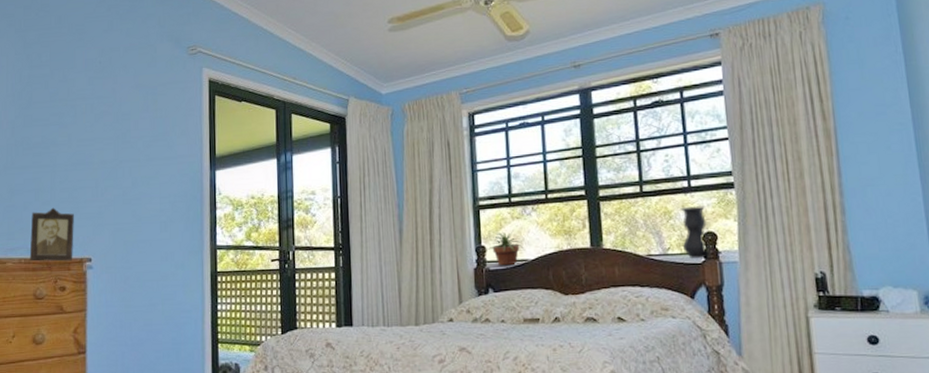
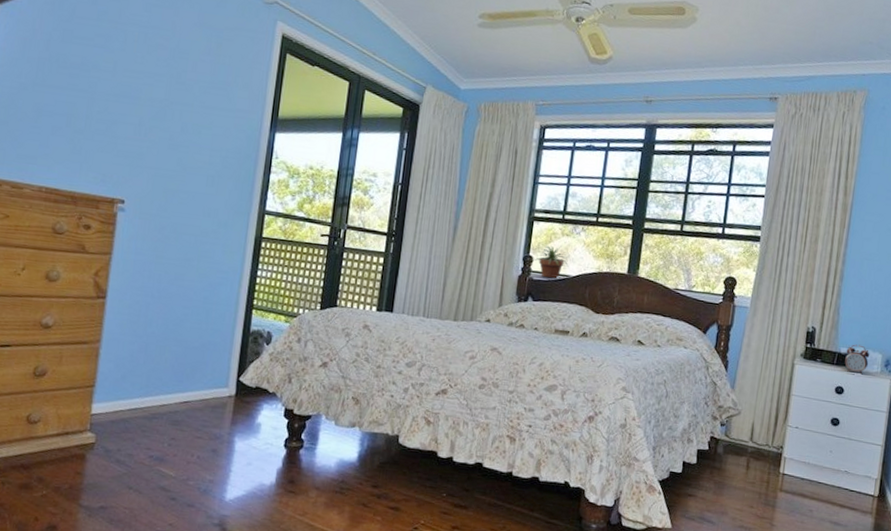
photo frame: present [29,207,74,261] -> none [52,138,110,199]
vase: present [680,206,711,260] -> none [706,251,732,300]
alarm clock: none [870,283,903,318] -> present [844,344,870,375]

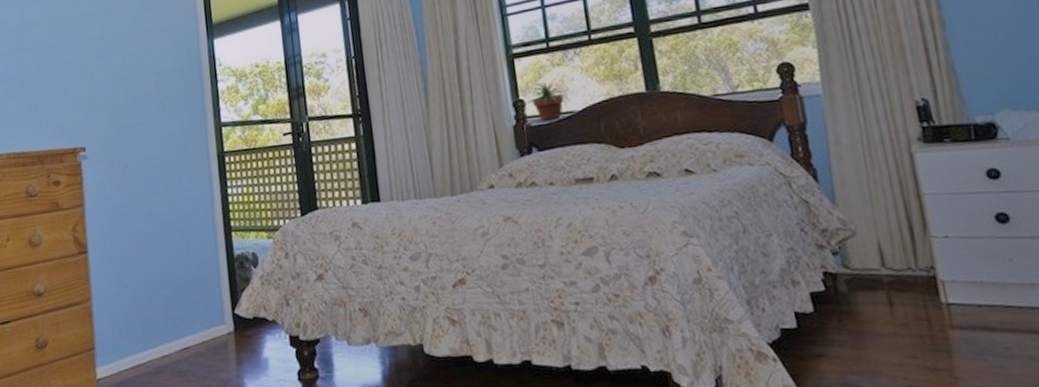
alarm clock: present [844,344,870,375] -> none [984,106,1027,147]

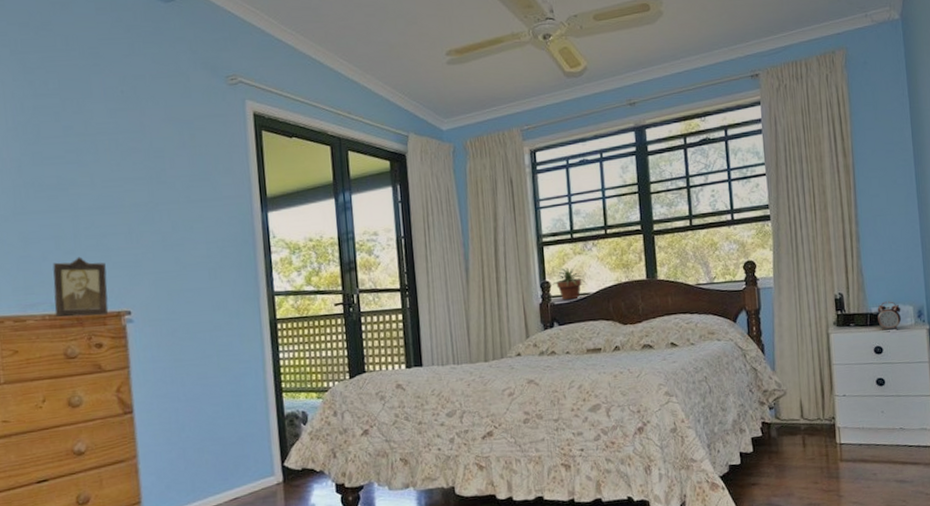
photo frame: none [17,94,66,155] -> present [53,256,109,317]
alarm clock: none [984,106,1027,147] -> present [877,301,902,330]

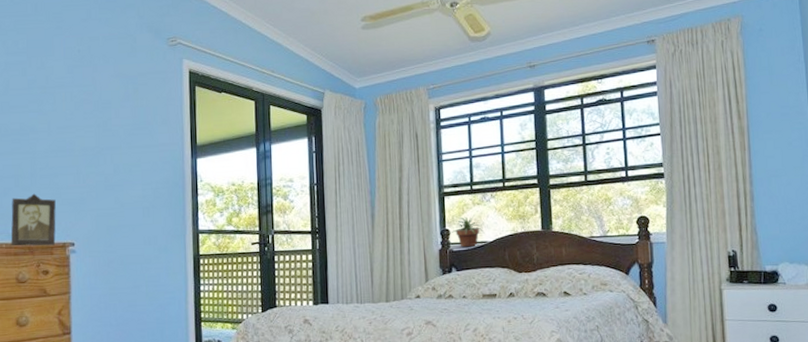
alarm clock: present [877,301,902,330] -> none [771,260,797,289]

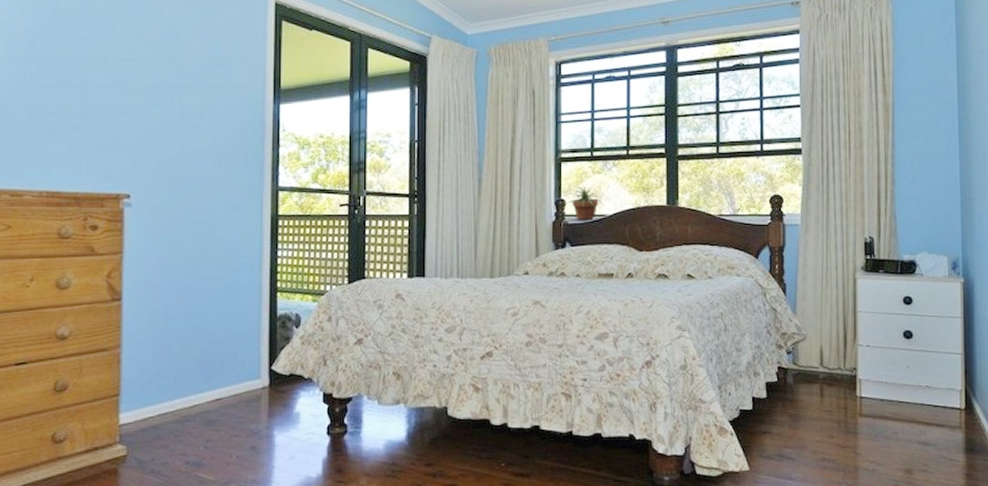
photo frame: present [10,193,56,246] -> none [53,134,109,197]

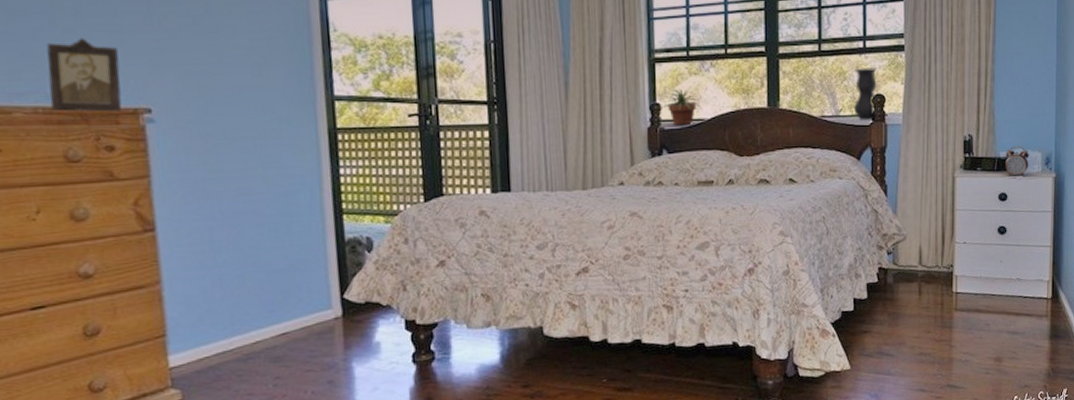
photo frame: none [53,134,109,197] -> present [46,37,122,112]
vase: none [752,170,776,221] -> present [854,68,878,122]
alarm clock: none [909,249,935,281] -> present [1005,146,1030,177]

